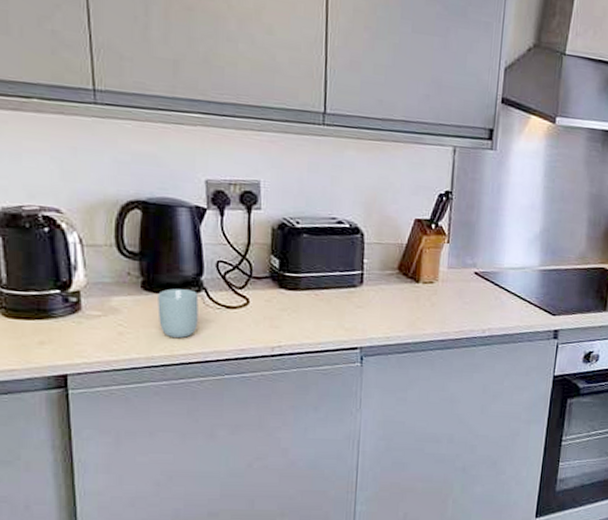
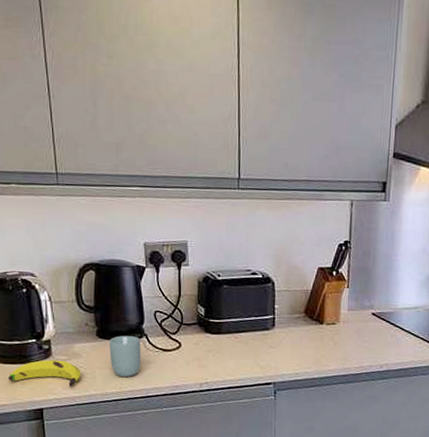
banana: none [20,315,120,349] -> present [7,359,81,387]

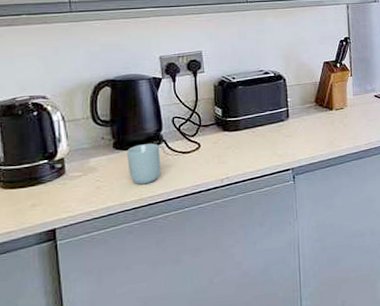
banana: present [7,359,81,387] -> none [15,176,98,206]

